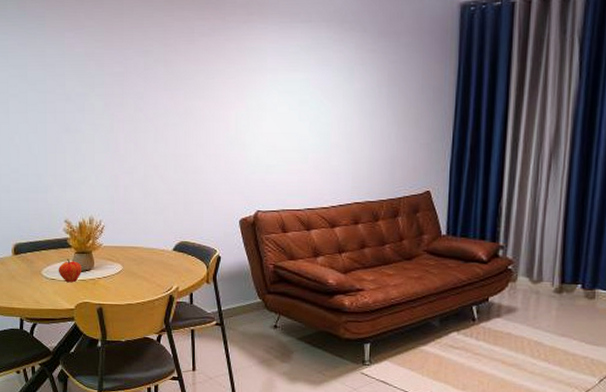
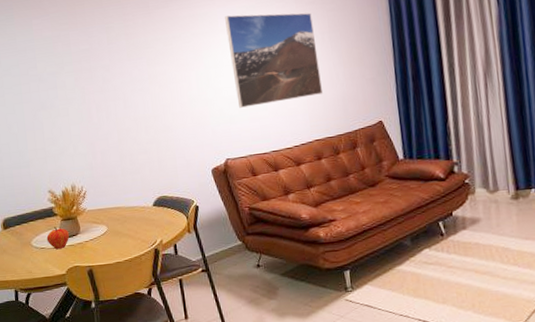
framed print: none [275,54,372,158] -> present [225,12,322,108]

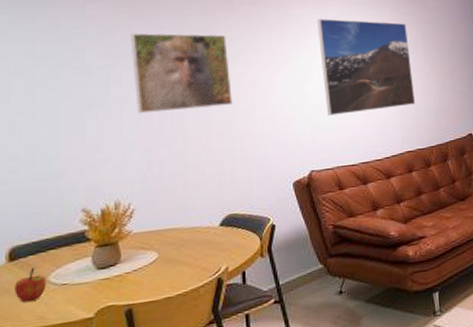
apple: none [9,234,31,261] -> present [14,267,47,303]
fruit: present [46,226,70,250] -> none [71,255,105,286]
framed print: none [68,38,156,112] -> present [130,33,233,114]

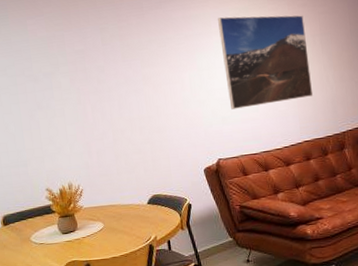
apple: present [14,267,47,303] -> none [9,231,30,255]
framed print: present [130,33,233,114] -> none [63,39,150,113]

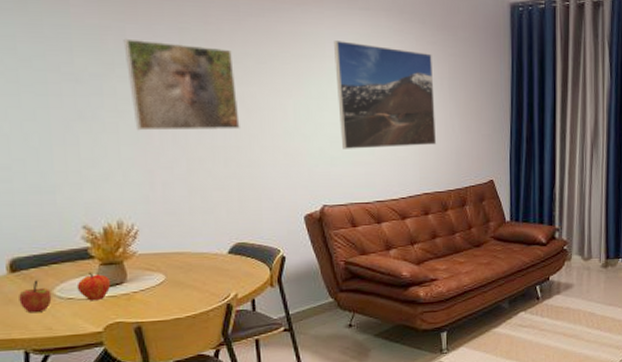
apple: none [9,231,30,255] -> present [19,280,52,314]
fruit: none [45,223,68,245] -> present [76,272,111,301]
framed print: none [63,39,150,113] -> present [123,38,240,131]

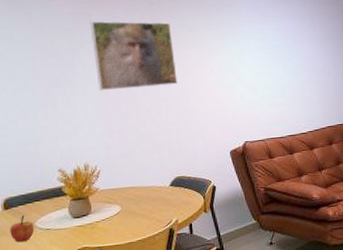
fruit: present [76,272,111,301] -> none [53,206,79,231]
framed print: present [334,41,436,149] -> none [249,8,335,94]

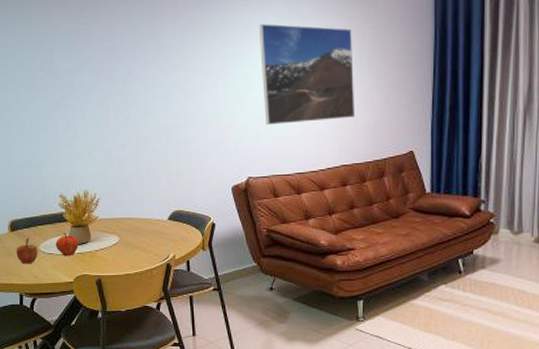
fruit: none [53,206,79,231] -> present [55,232,80,257]
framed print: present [90,21,178,91] -> none [89,38,178,115]
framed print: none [249,8,335,94] -> present [259,24,354,125]

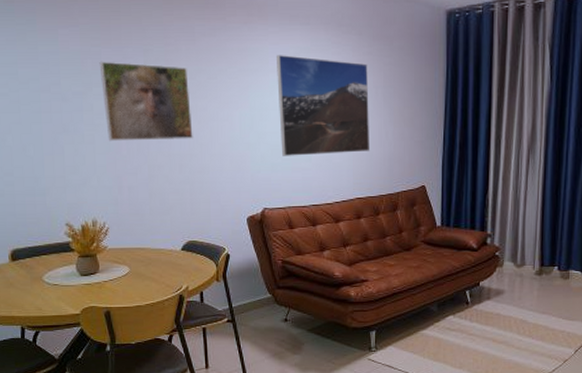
apple: present [16,238,38,264] -> none [17,268,42,296]
fruit: present [55,232,80,257] -> none [60,262,87,288]
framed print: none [89,38,178,115] -> present [99,61,193,141]

